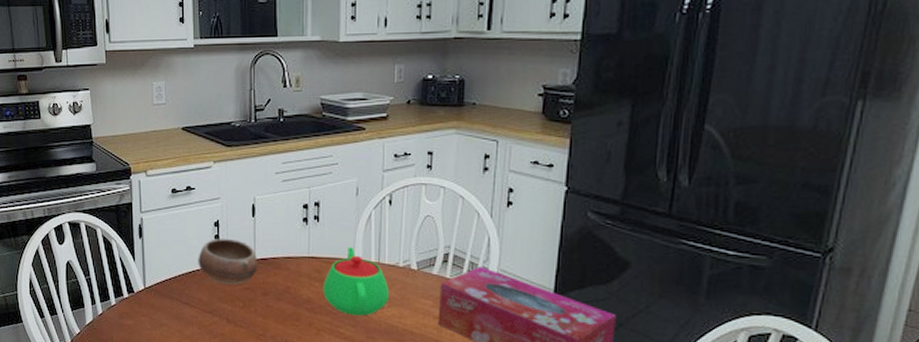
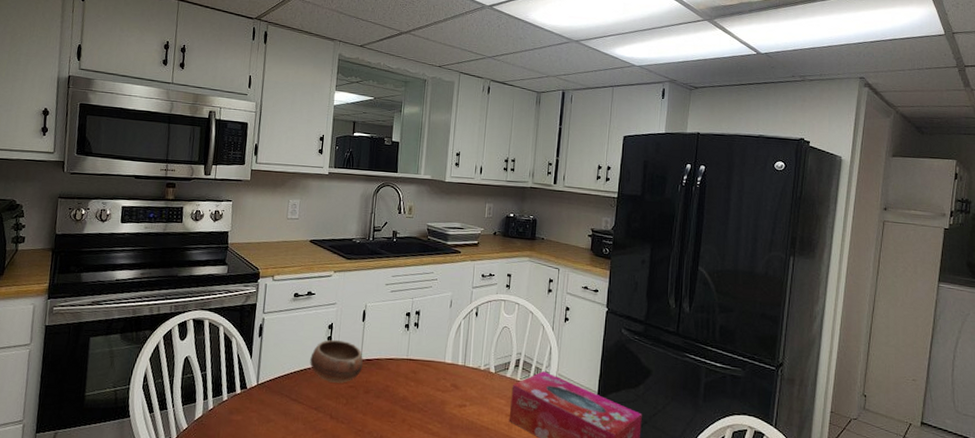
teapot: present [323,246,390,316] -> none [416,350,472,414]

